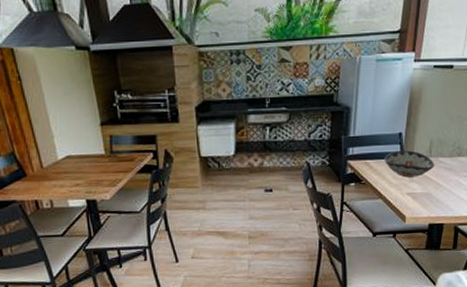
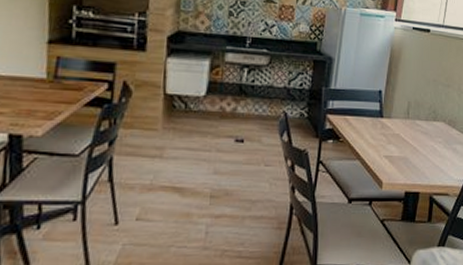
decorative bowl: present [385,150,435,178] -> none [364,109,412,139]

